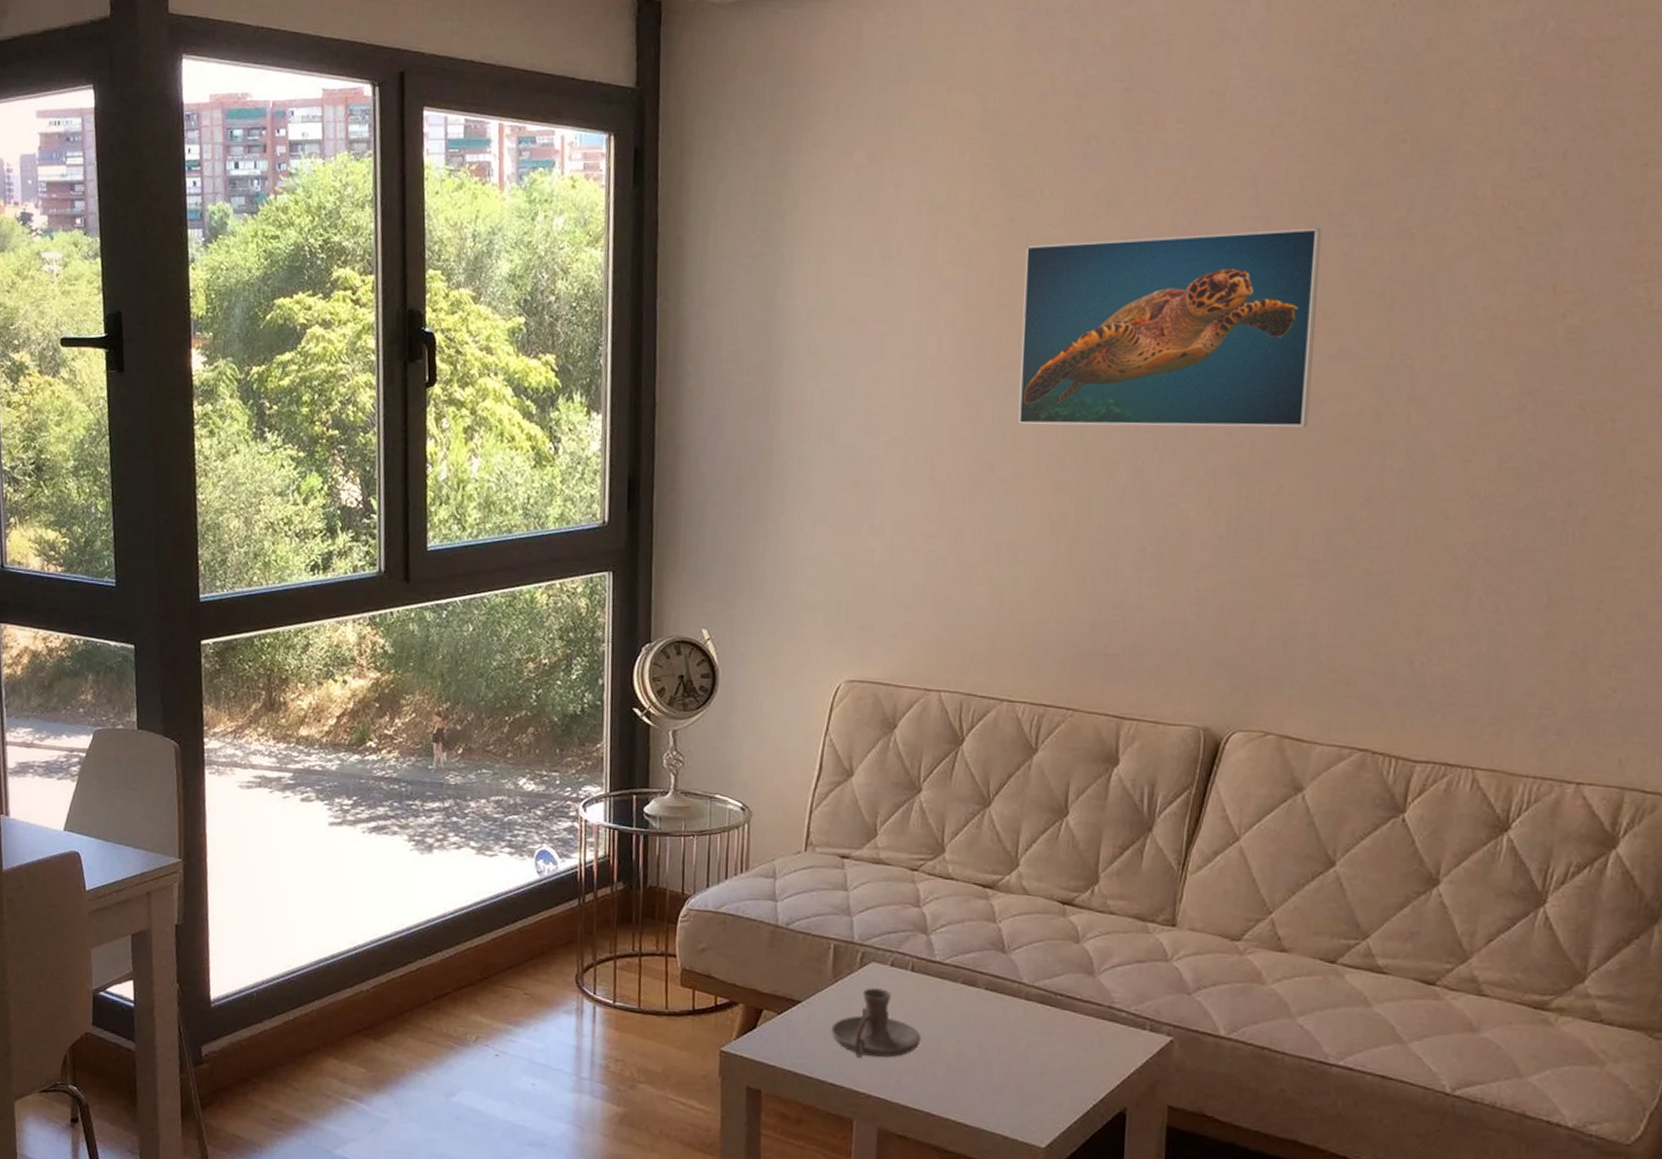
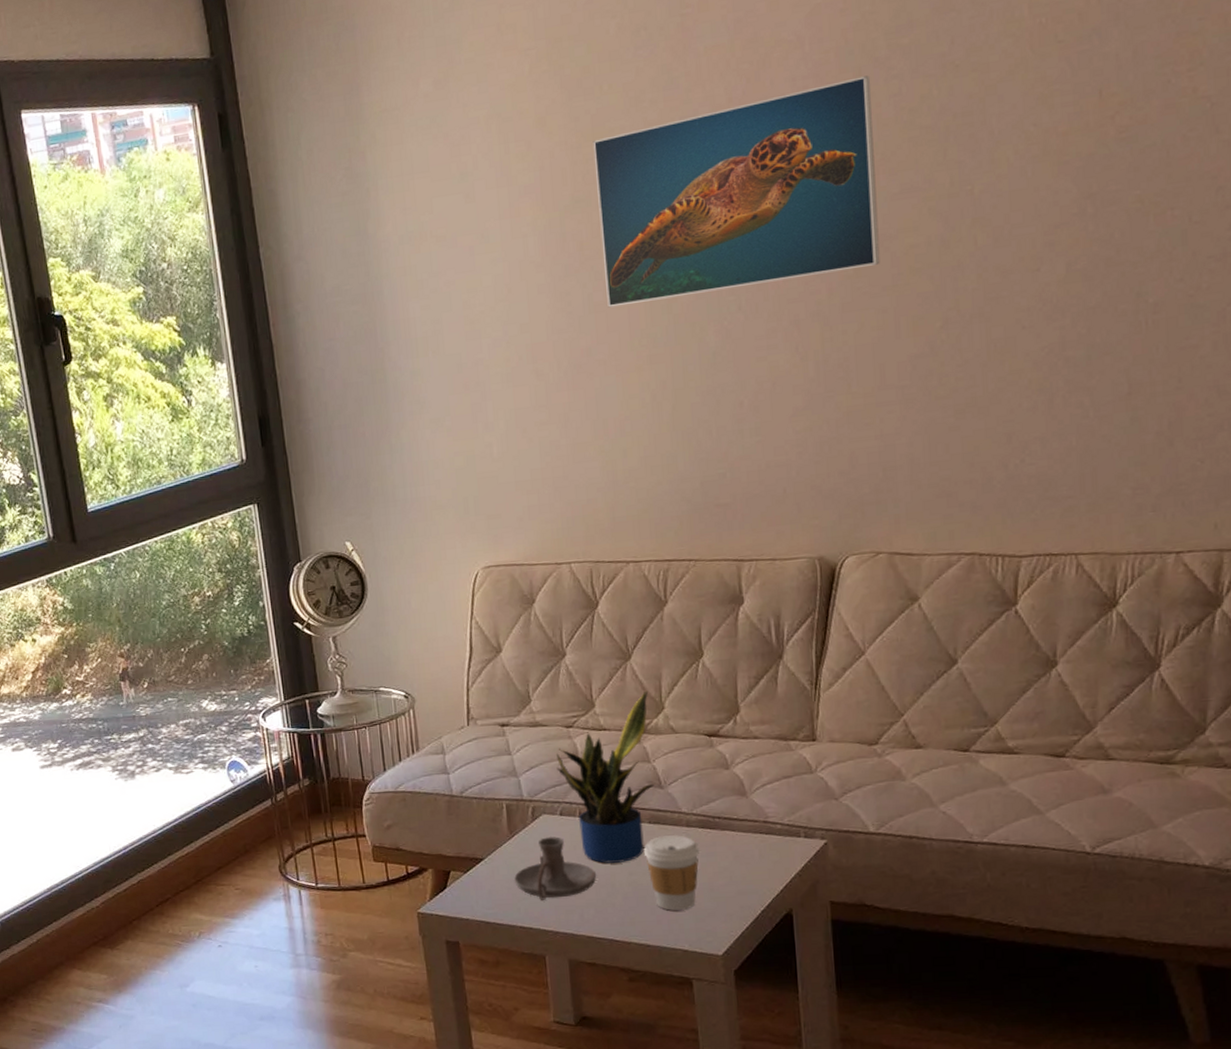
potted plant: none [894,843,1004,1029] -> present [556,690,655,863]
coffee cup: none [976,1005,1035,1092] -> present [644,835,699,911]

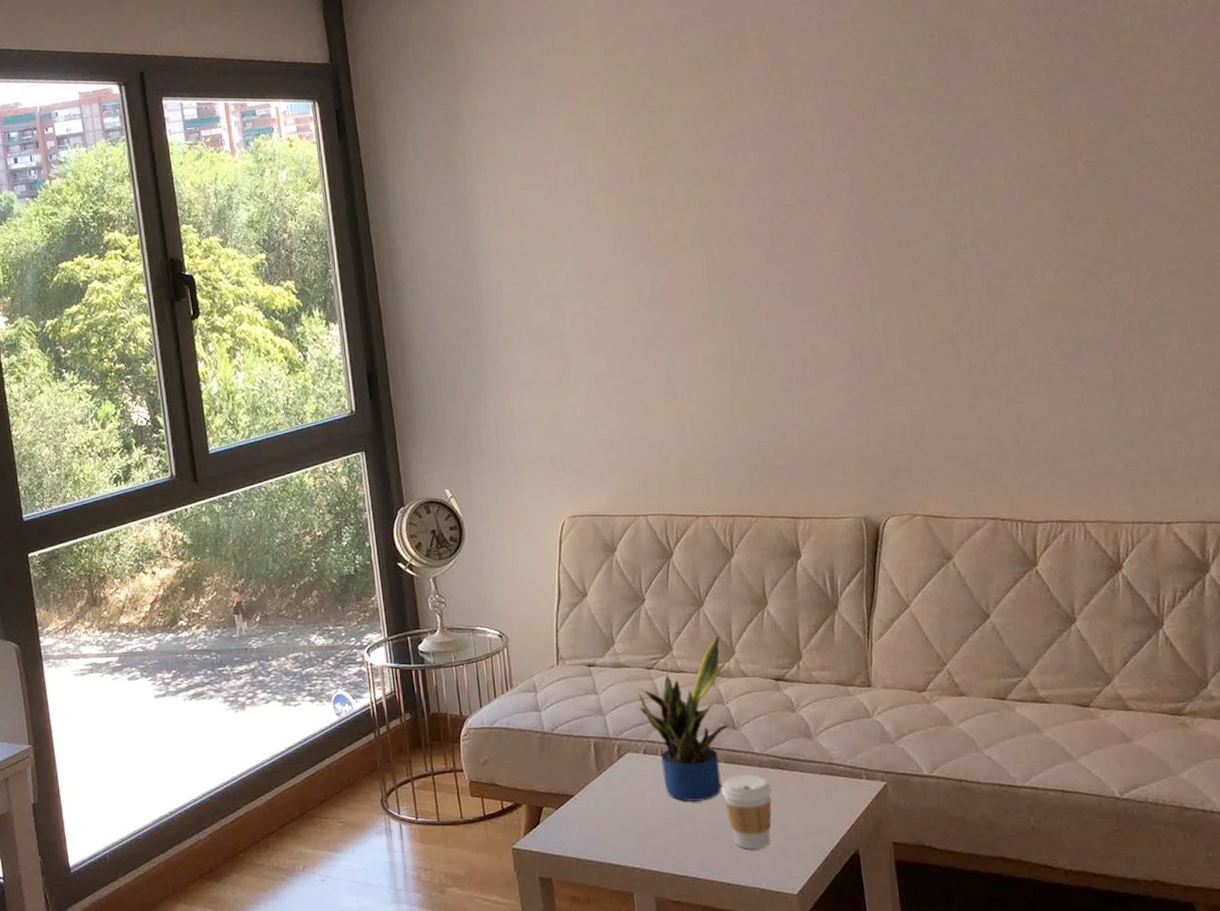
candle holder: present [513,836,597,900] -> none [602,773,679,837]
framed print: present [592,75,880,308] -> none [656,109,901,291]

